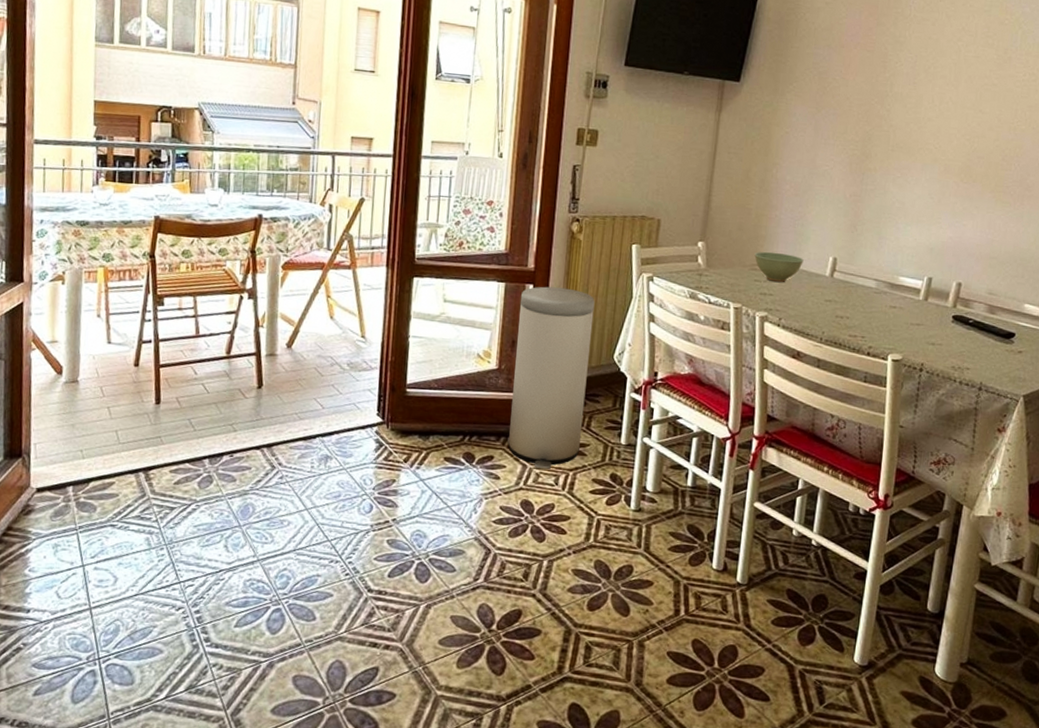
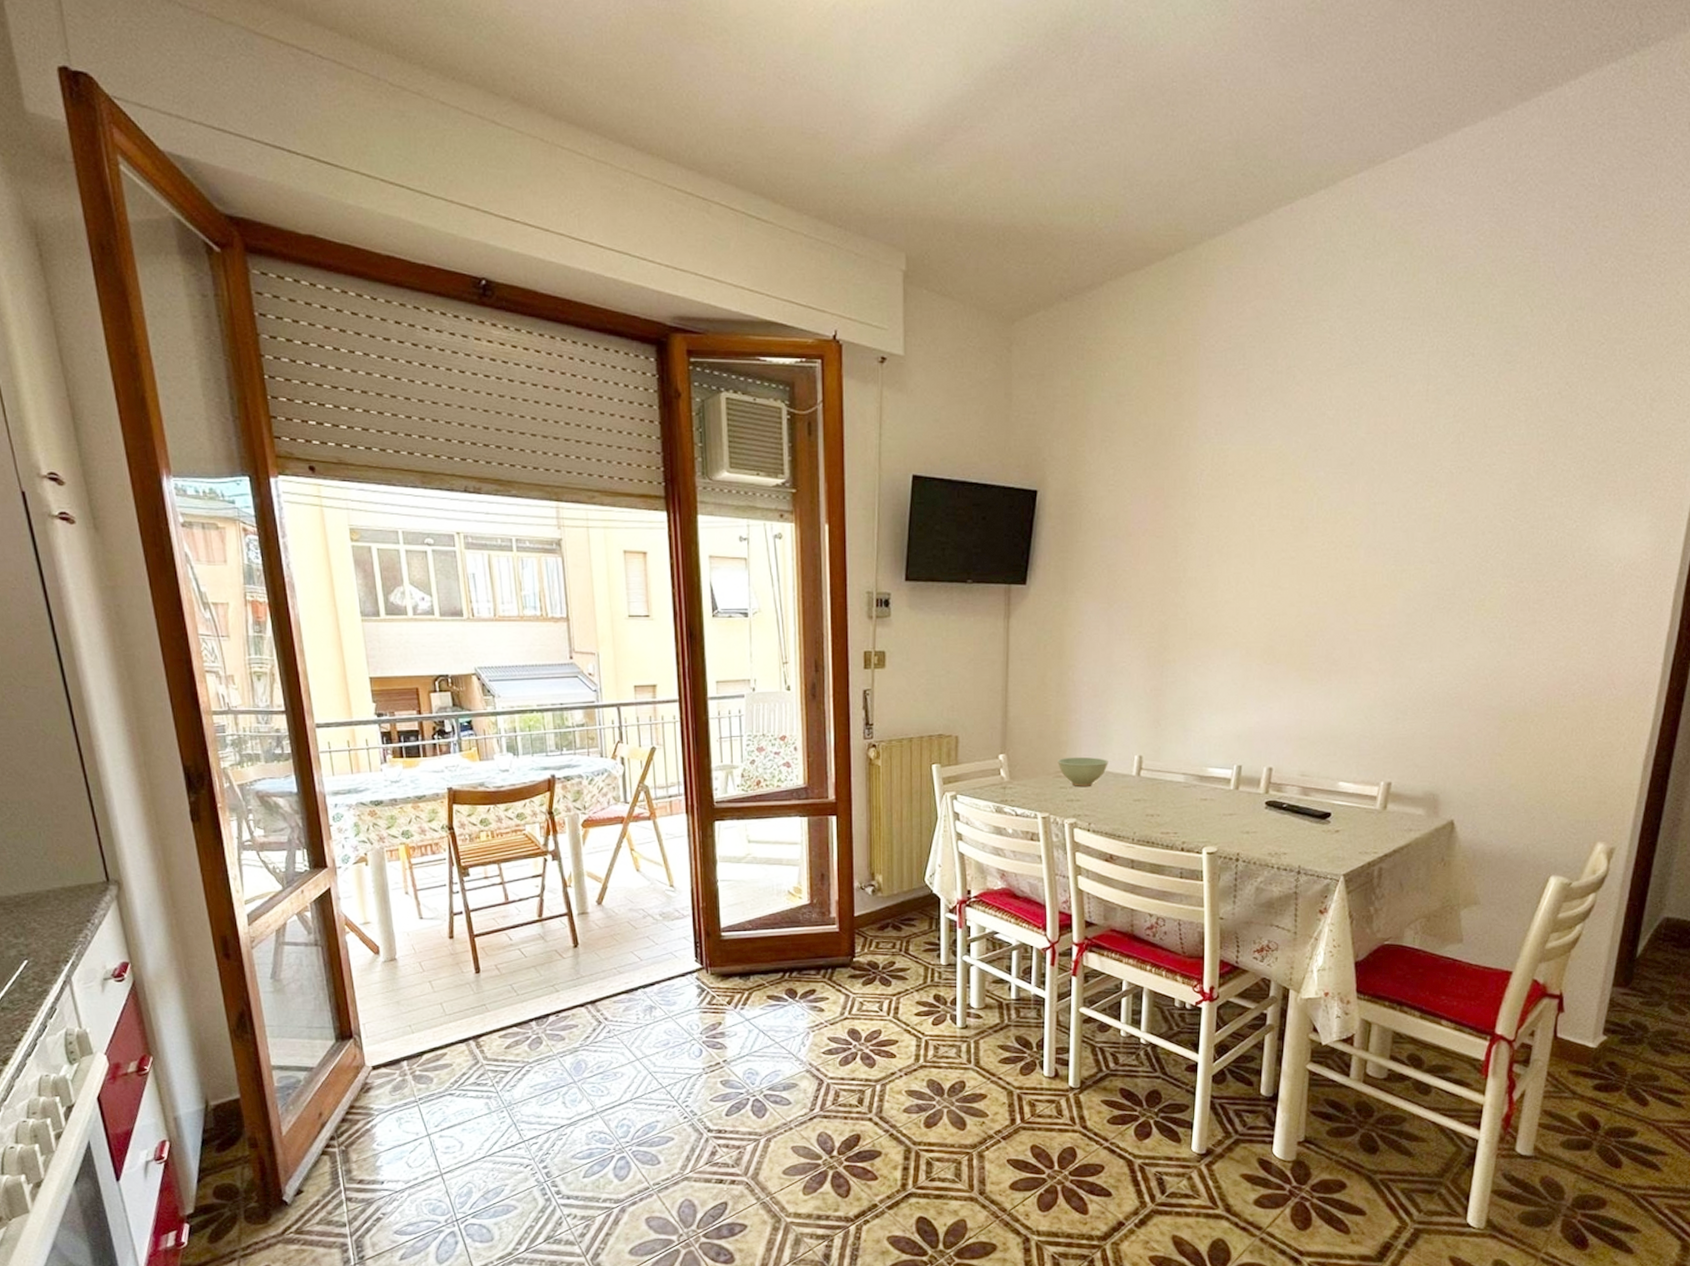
pedal bin: present [507,286,595,470] -> none [824,816,901,998]

